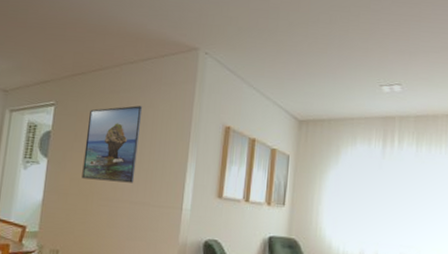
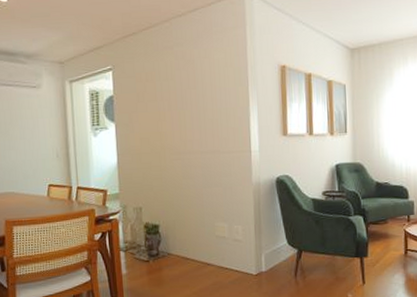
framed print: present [81,105,143,183] -> none [147,58,202,137]

